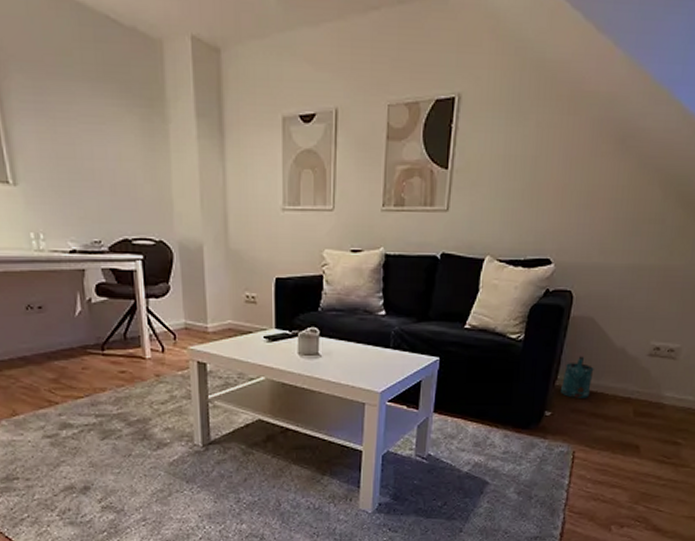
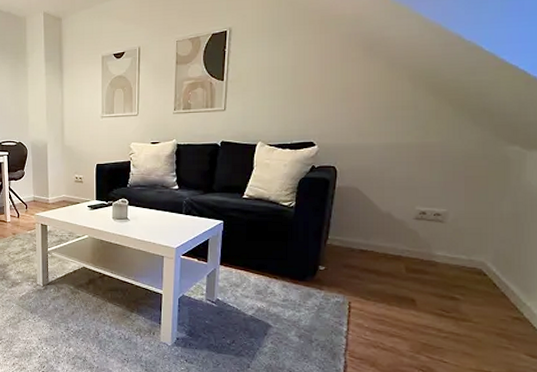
watering can: present [561,356,594,398] -> none [333,219,362,255]

